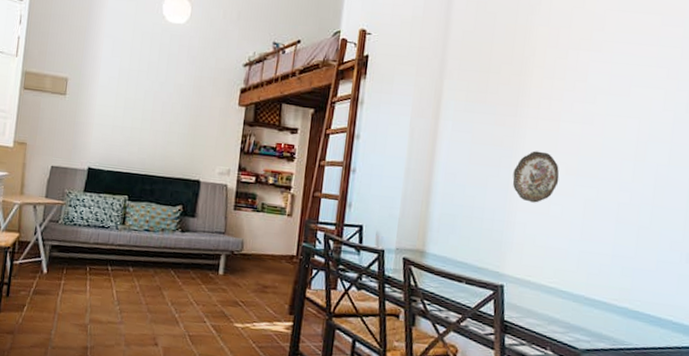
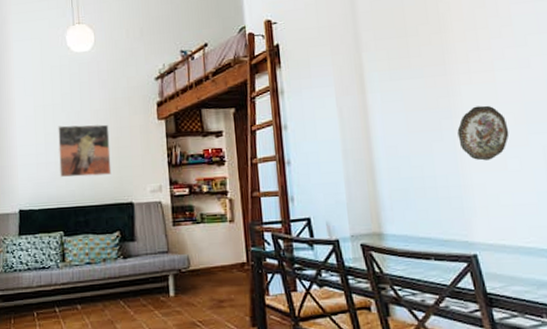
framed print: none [134,93,190,150] -> present [58,124,112,178]

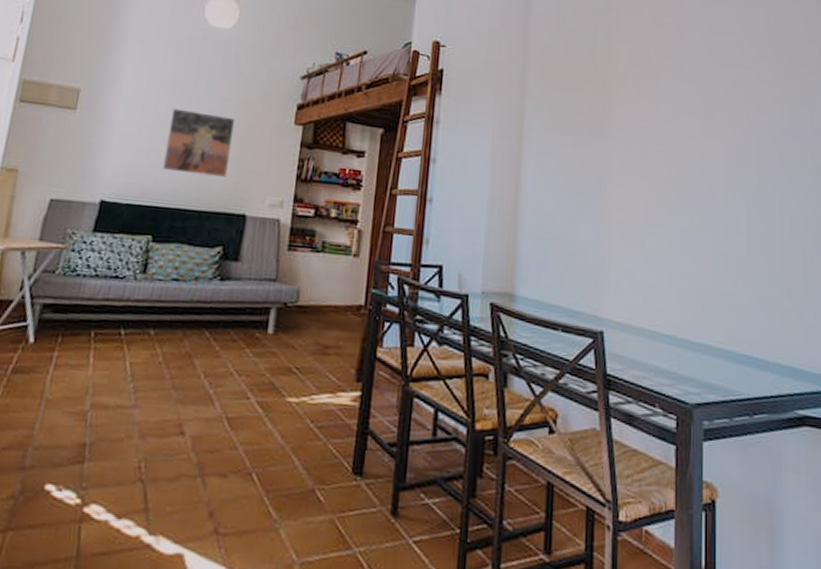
decorative plate: present [457,105,509,161] -> none [604,176,652,234]

